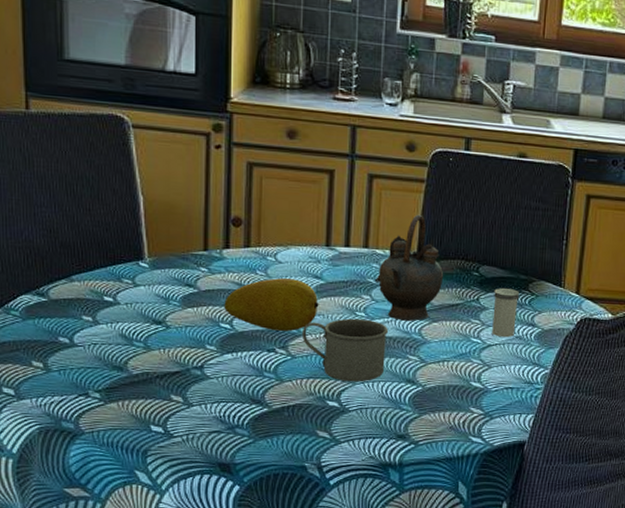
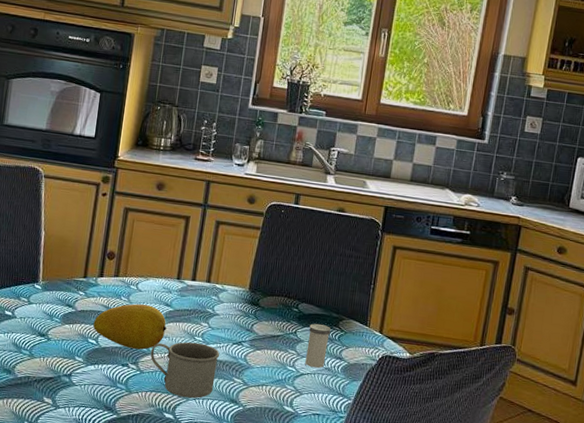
teapot: present [375,214,444,321] -> none [213,256,269,348]

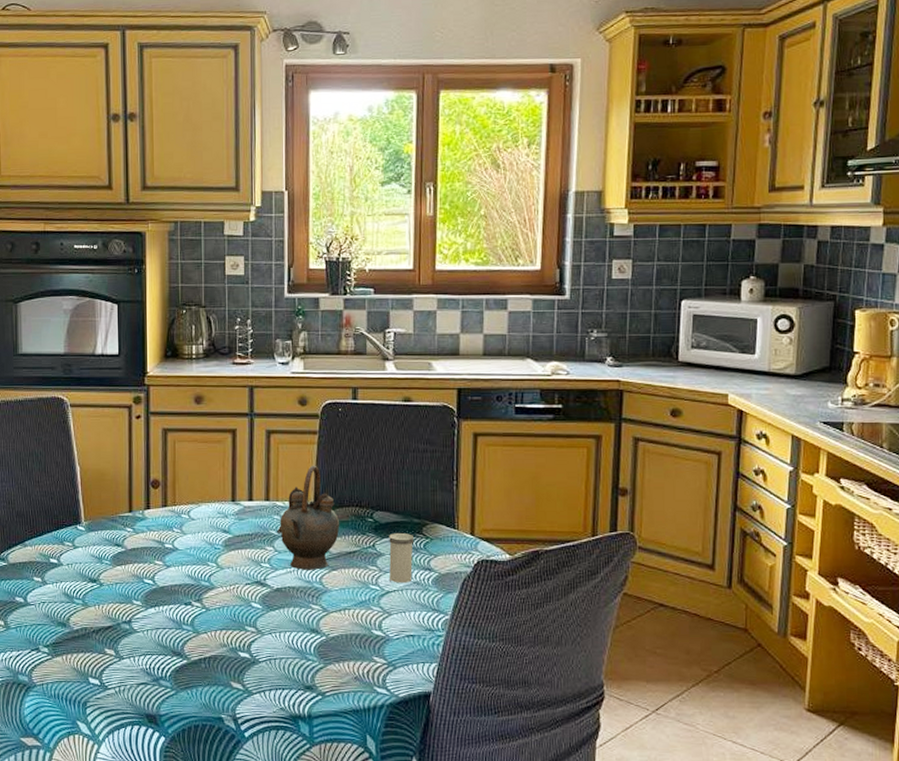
fruit: present [93,303,167,350] -> none [147,534,228,585]
mug: present [150,342,219,399] -> none [214,570,291,633]
teapot: none [213,256,269,348] -> present [277,465,340,570]

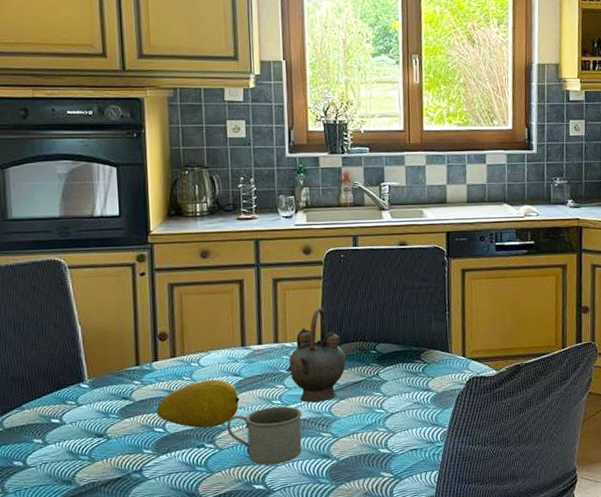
fruit: none [147,534,228,585] -> present [157,379,240,428]
mug: none [214,570,291,633] -> present [226,406,302,465]
salt shaker: present [389,533,413,583] -> none [391,360,413,405]

